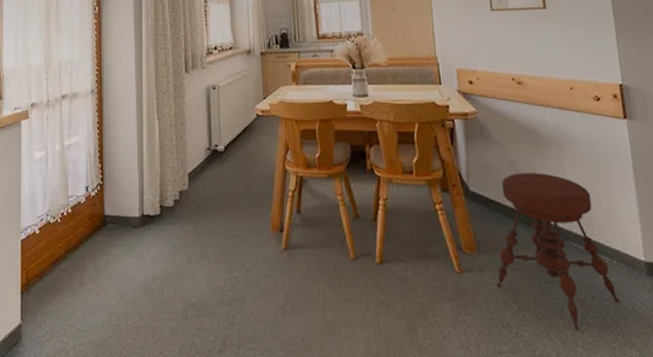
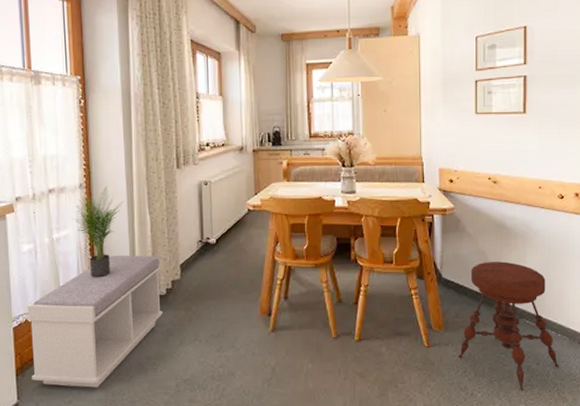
bench: none [35,162,170,310] -> present [27,254,163,388]
potted plant: none [83,91,133,187] -> present [72,186,124,278]

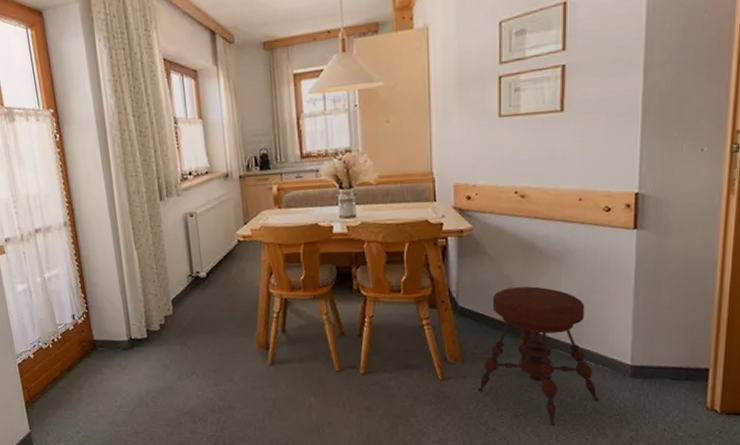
bench: present [27,254,163,388] -> none [28,291,158,419]
potted plant: present [72,186,124,278] -> none [60,223,109,315]

